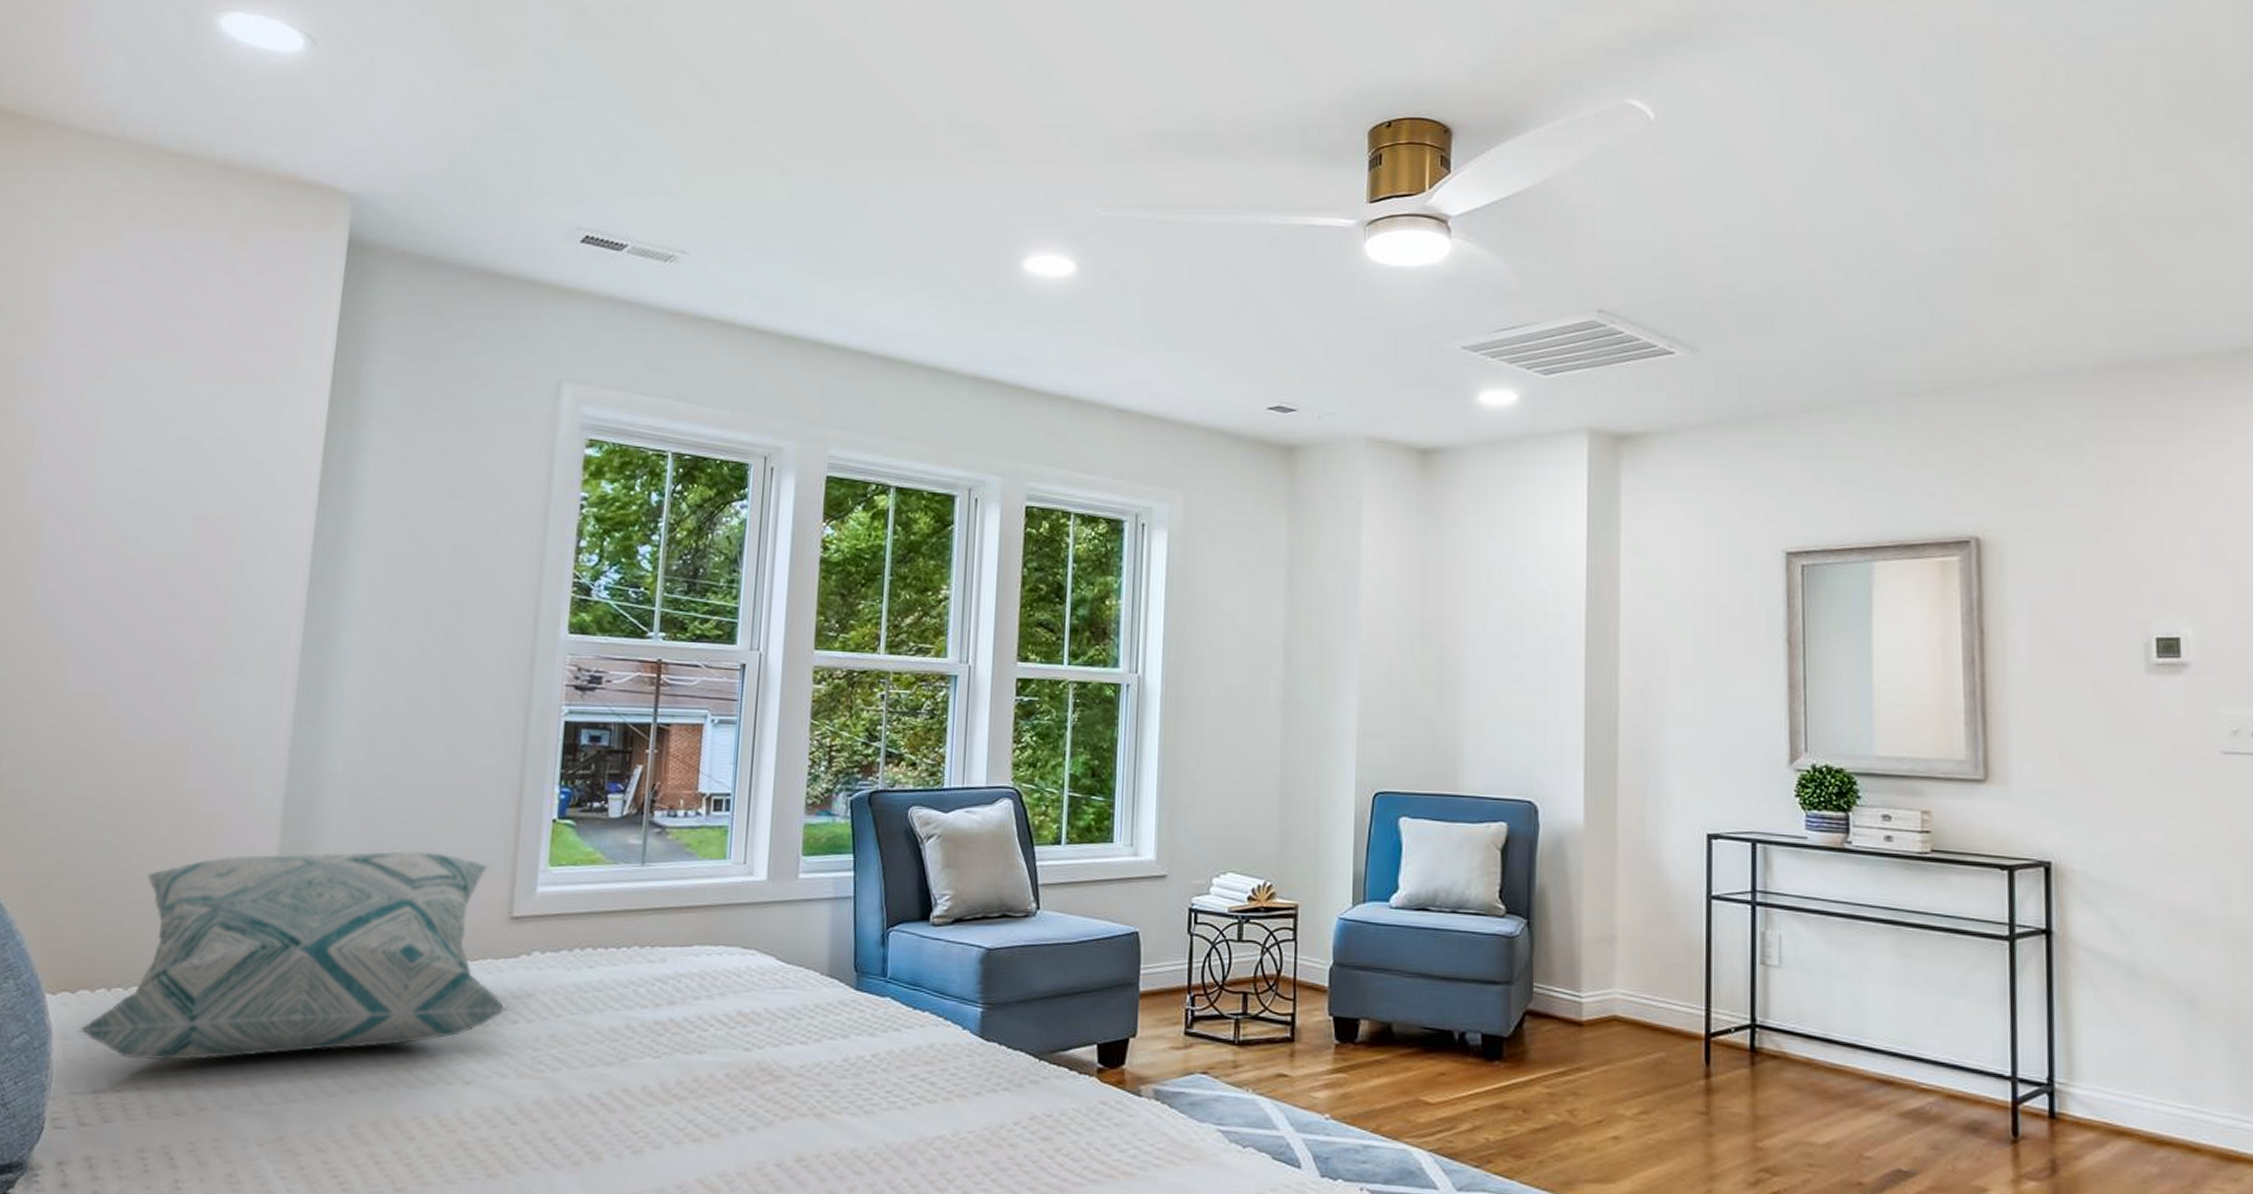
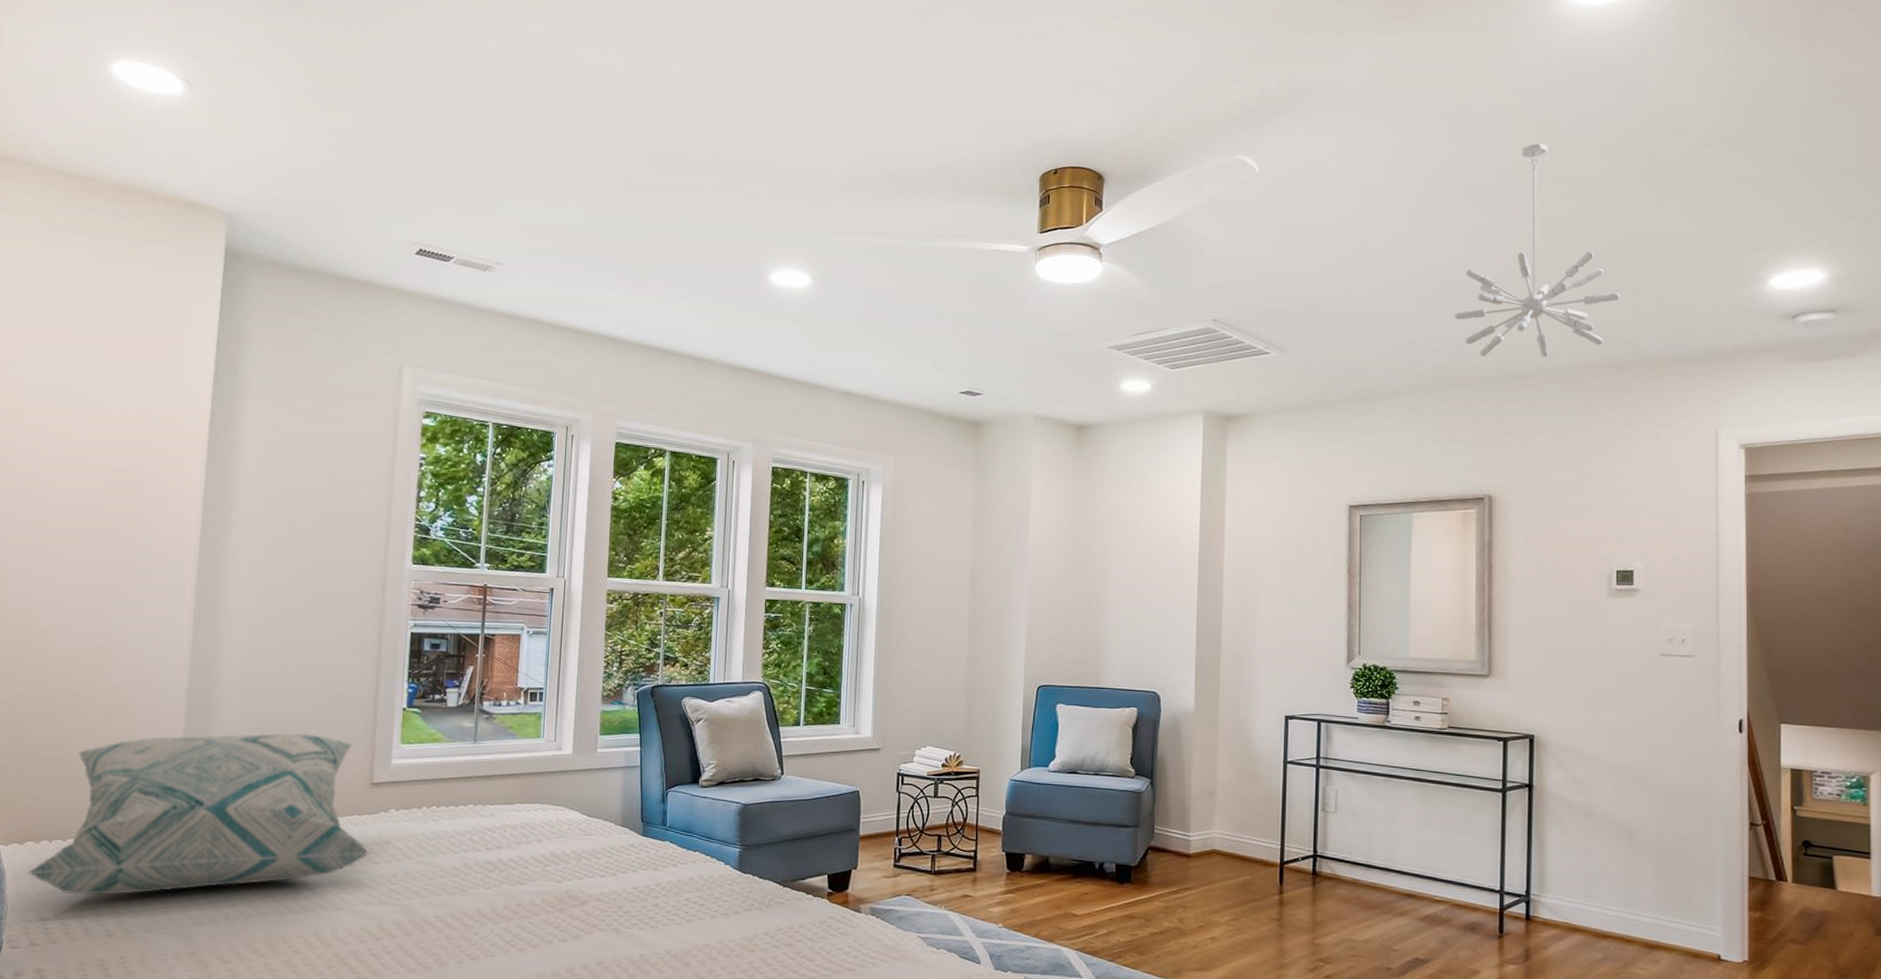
chandelier: none [1921,76,2146,355] -> present [1454,144,1621,357]

